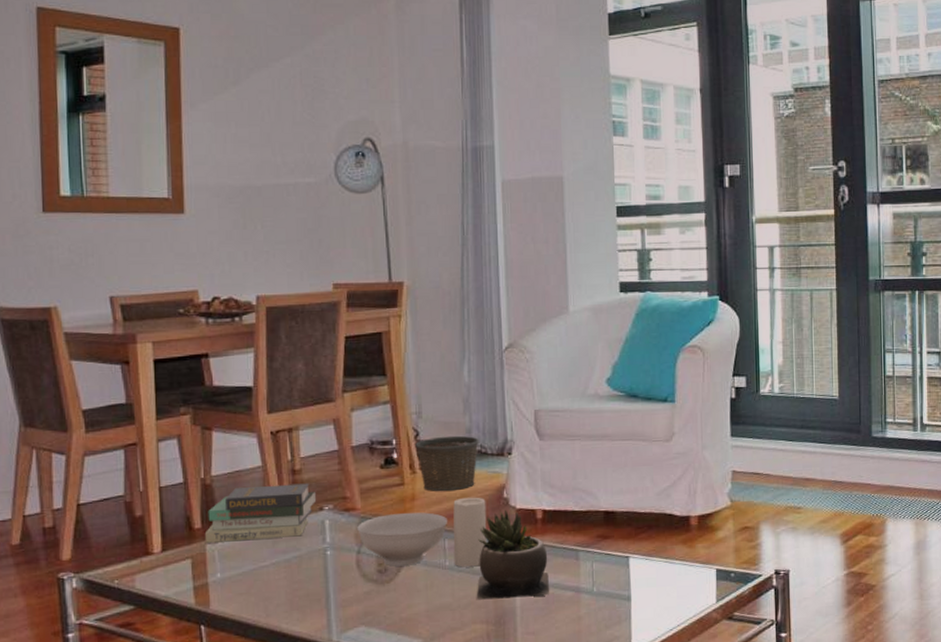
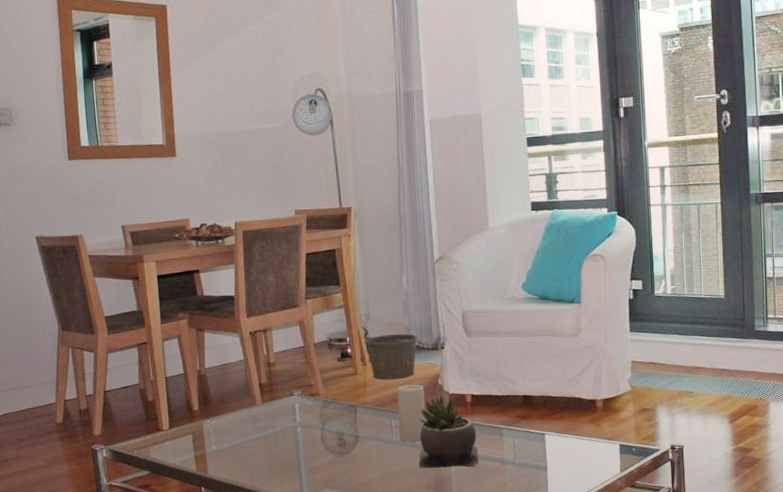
books: present [204,483,317,543] -> none [201,373,288,422]
decorative bowl: present [357,512,448,566] -> none [321,396,394,441]

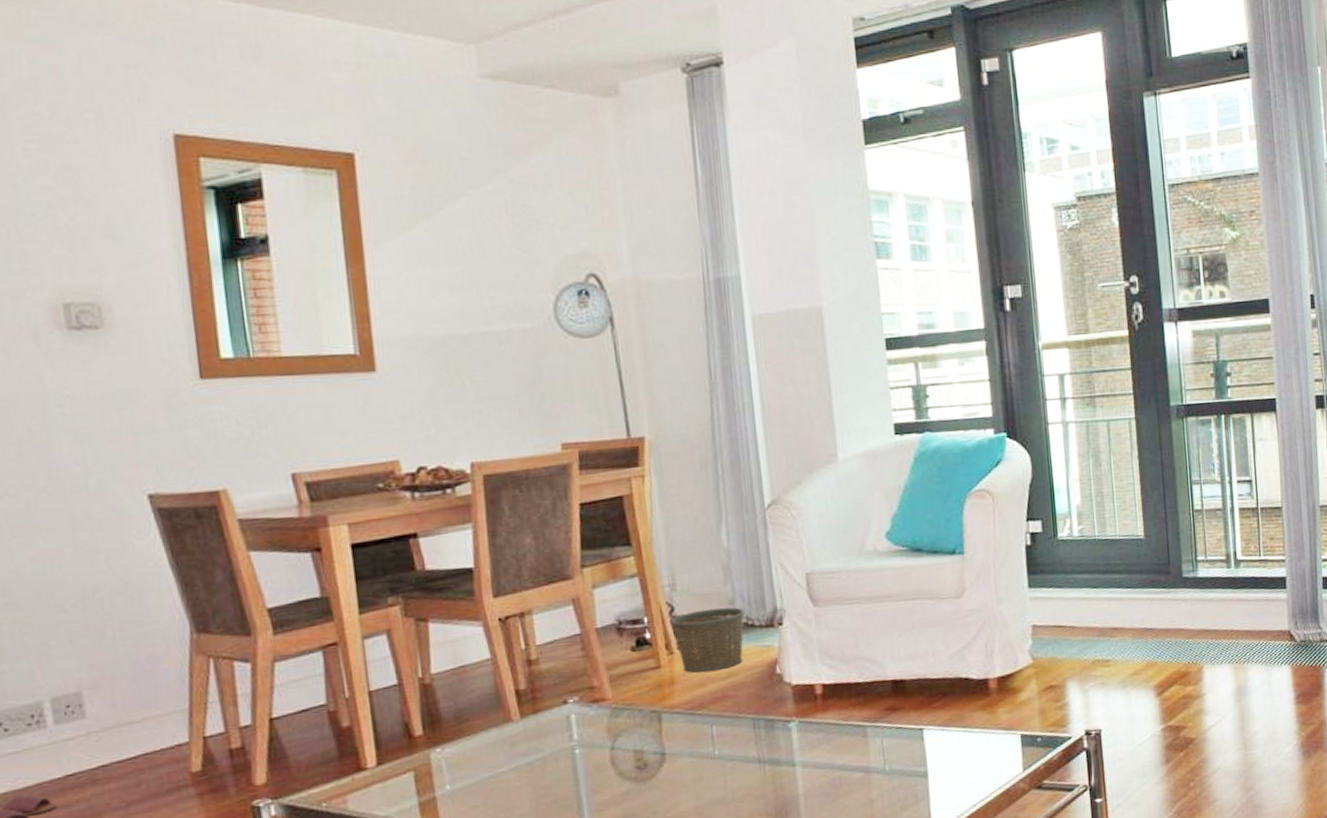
candle: present [397,384,426,442] -> none [719,675,761,756]
succulent plant: present [418,394,479,469] -> none [750,687,835,791]

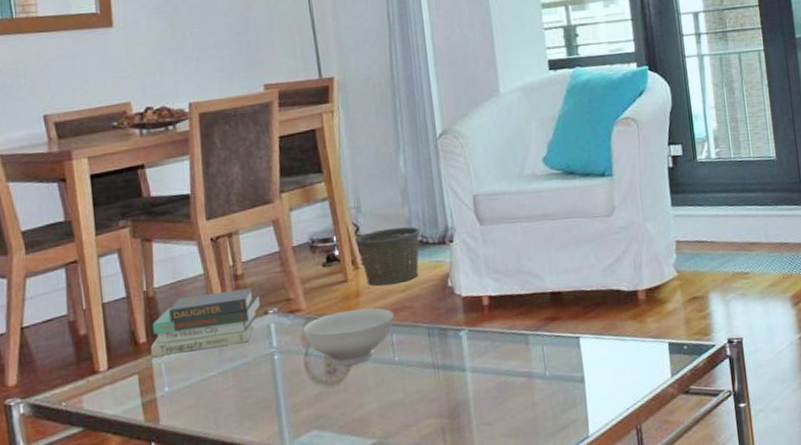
books: none [427,674,559,752] -> present [150,287,261,357]
decorative bowl: none [609,697,715,761] -> present [303,308,395,366]

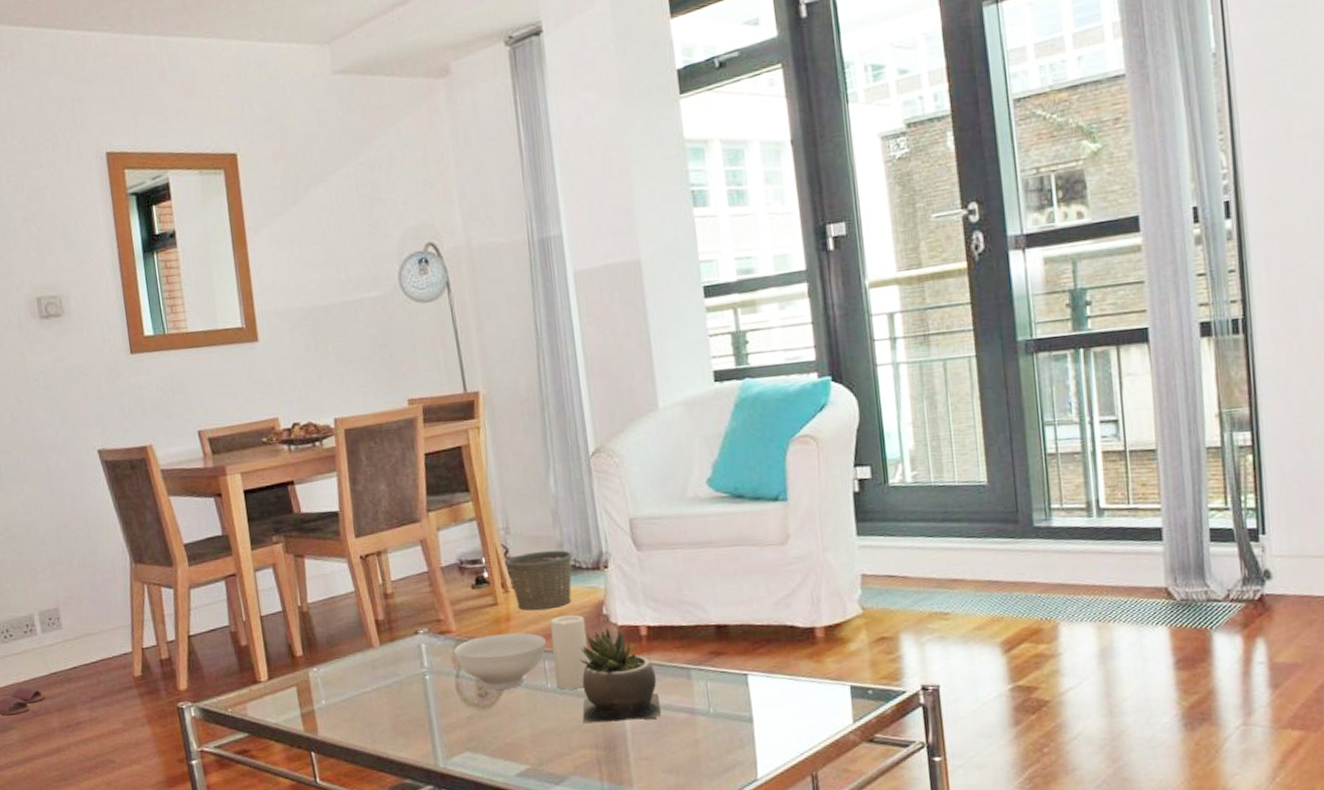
books: present [150,287,261,357] -> none [306,607,411,670]
candle: none [398,288,435,362] -> present [550,614,590,690]
succulent plant: none [426,298,502,394] -> present [580,627,661,724]

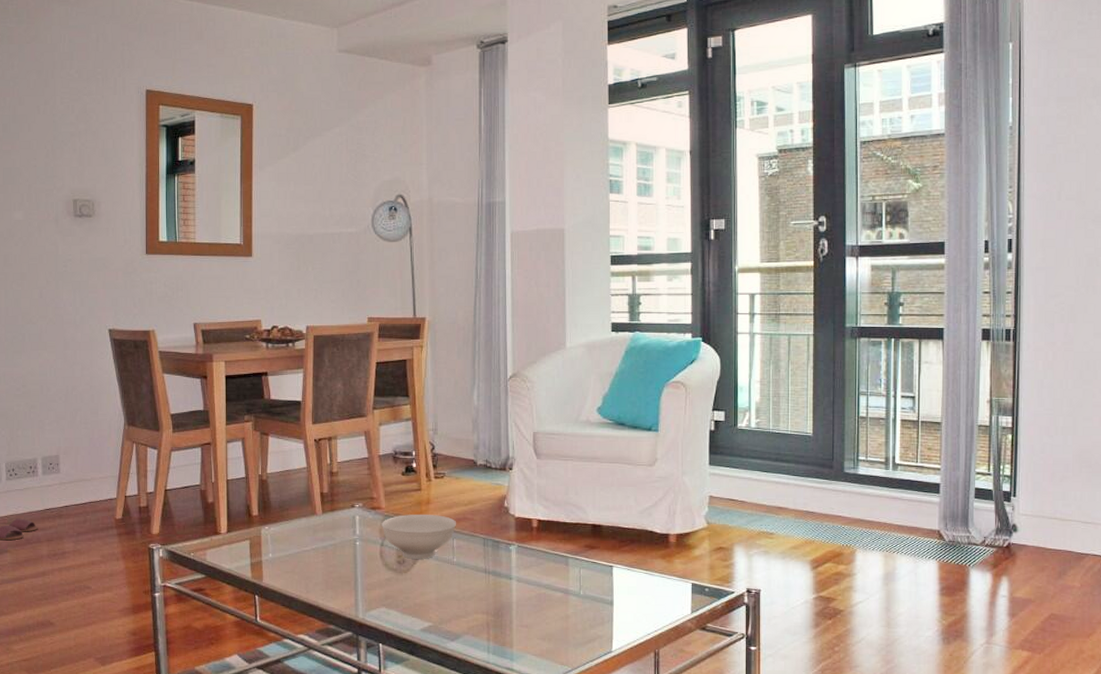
basket: present [504,550,574,611] -> none [430,450,486,498]
candle: present [550,614,590,690] -> none [460,504,489,565]
succulent plant: present [580,627,661,724] -> none [478,517,541,595]

